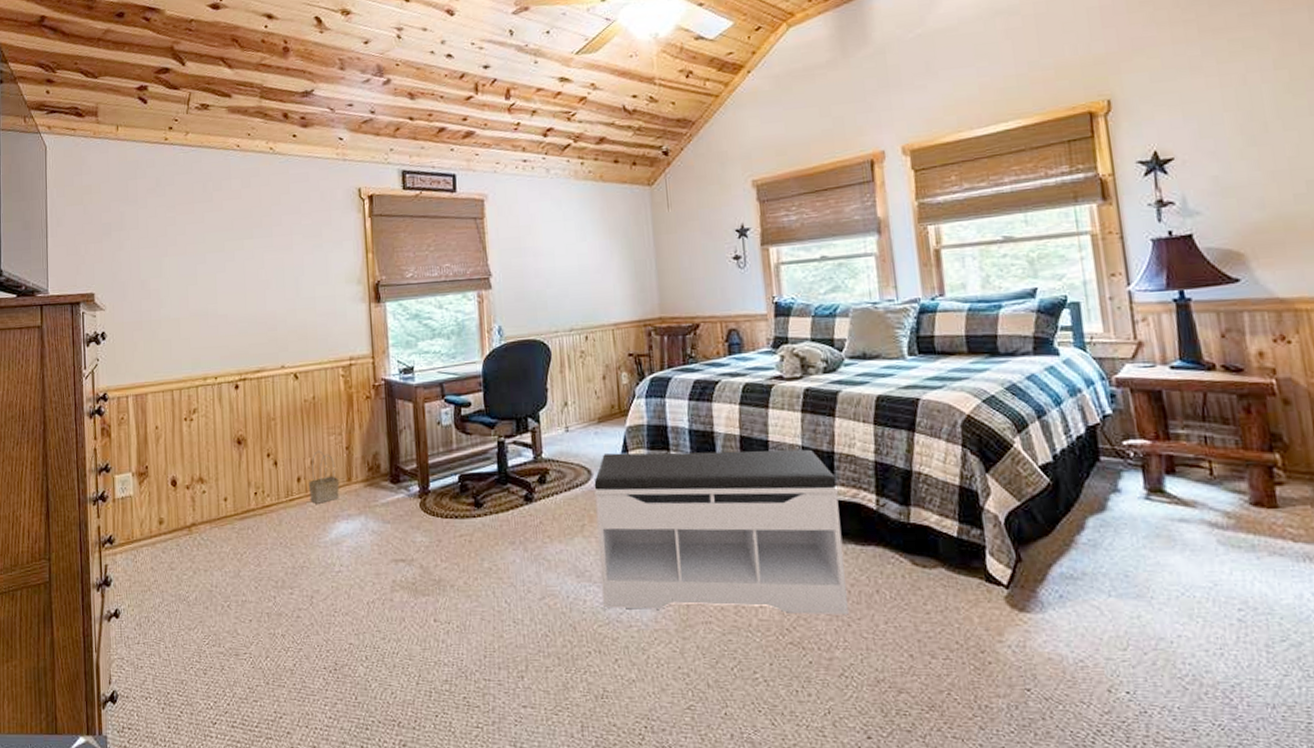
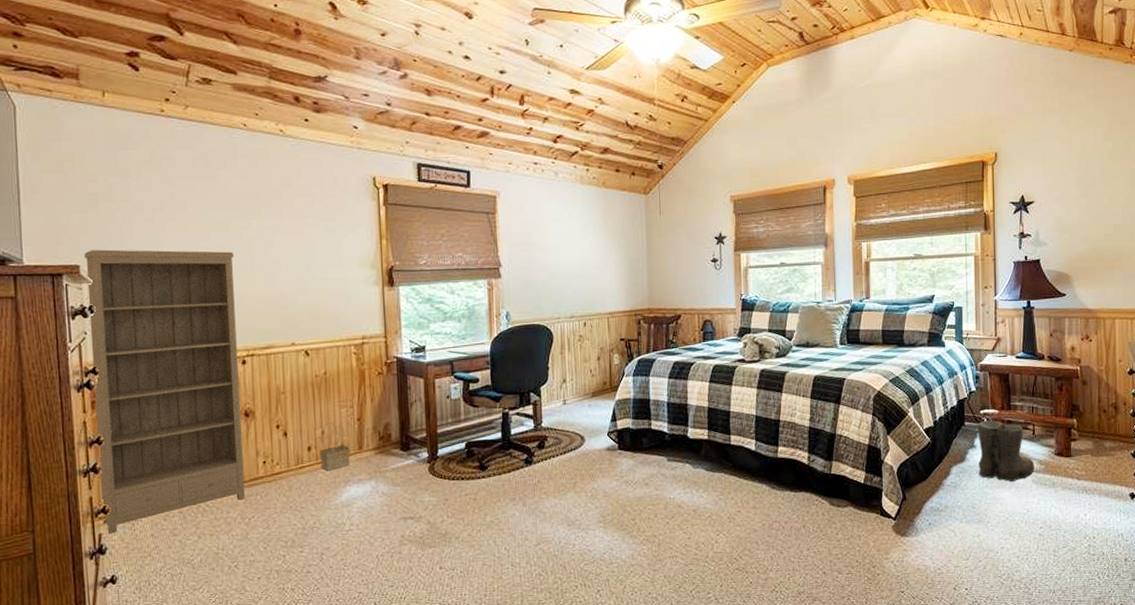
bookshelf: none [98,273,238,566] -> present [84,249,245,534]
bench: present [593,449,849,615] -> none [585,418,782,550]
boots: none [1119,455,1219,542] -> present [976,420,1034,482]

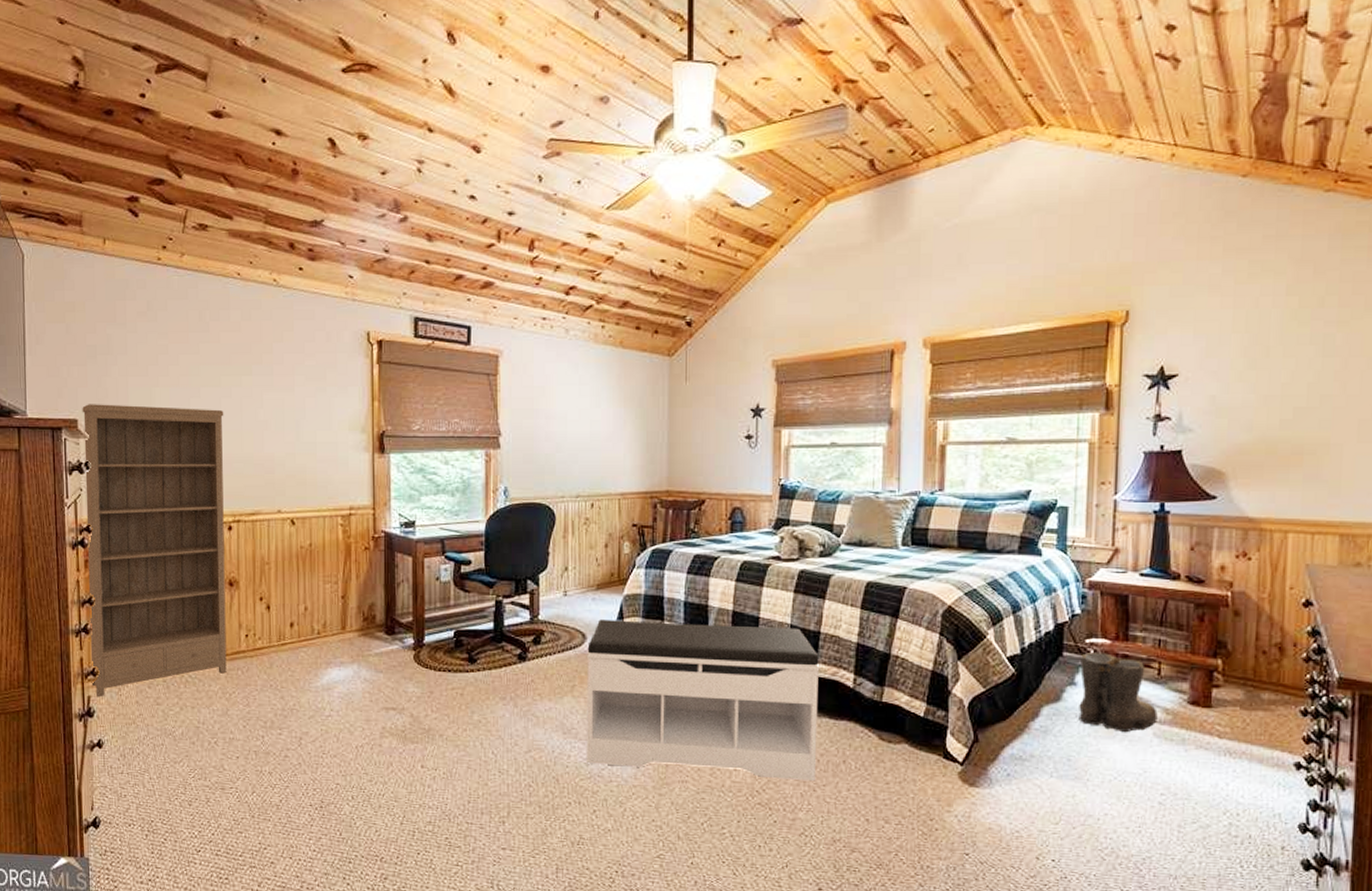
basket: present [319,422,351,470] -> none [301,597,334,650]
bench: none [585,418,782,550] -> present [586,619,820,782]

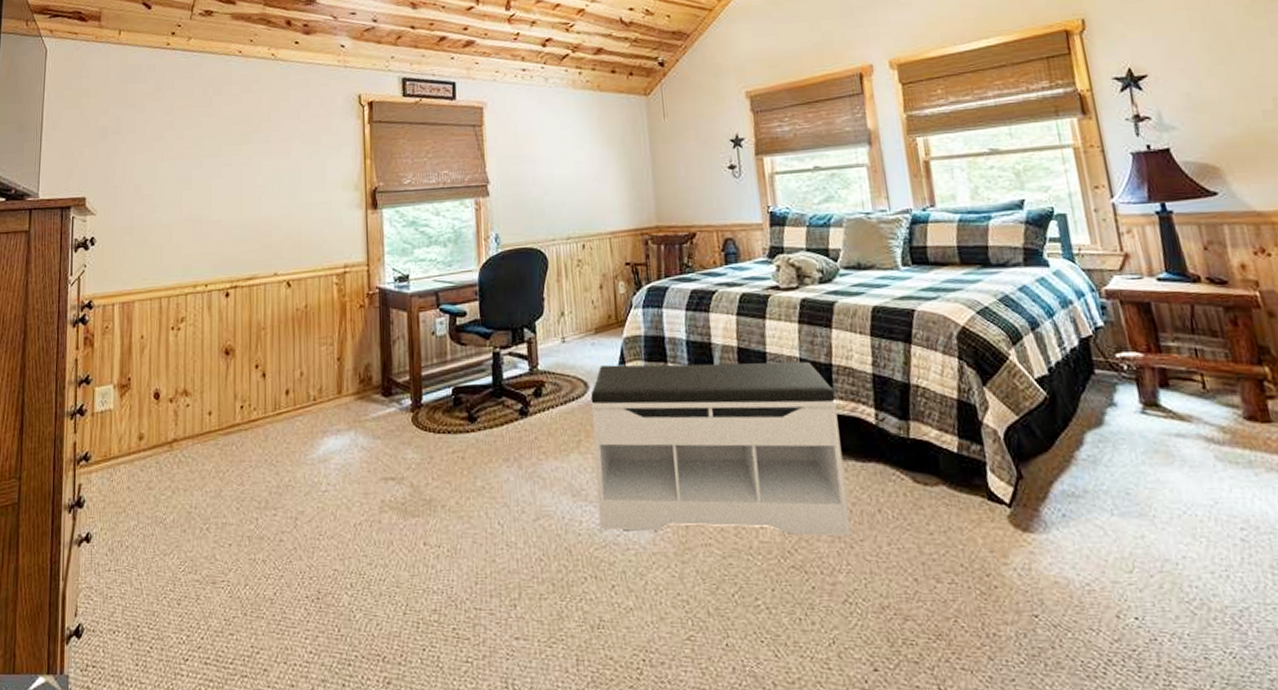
bookshelf: present [82,404,227,698] -> none [83,178,224,485]
boots: present [1076,653,1158,733] -> none [1113,367,1215,458]

